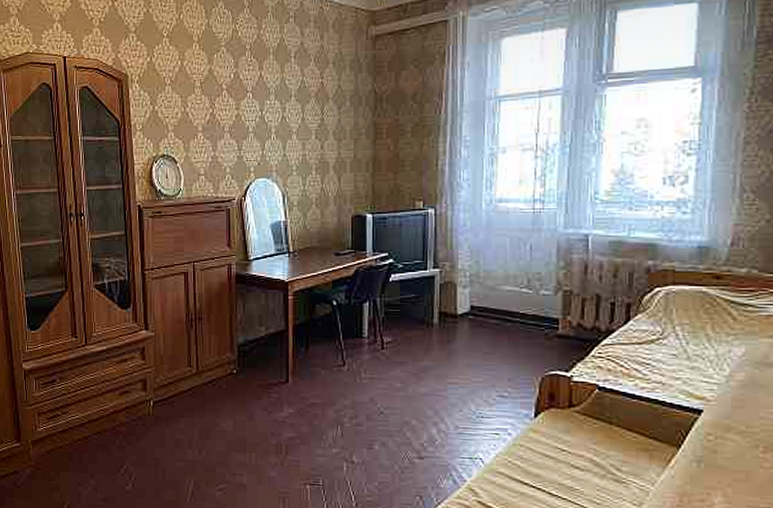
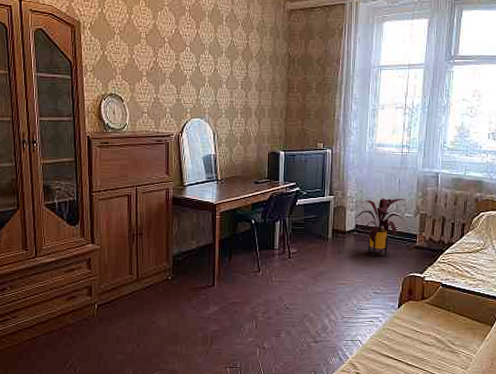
house plant: none [469,269,541,349] -> present [355,197,406,257]

